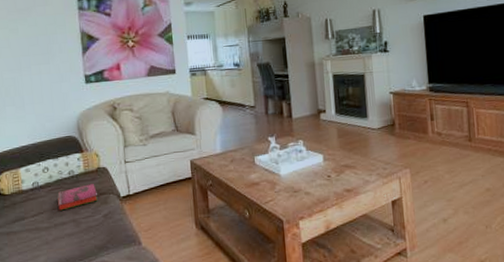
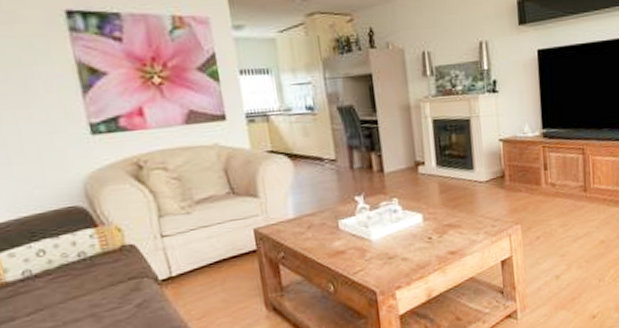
hardback book: present [57,184,98,211] -> none [63,267,126,305]

